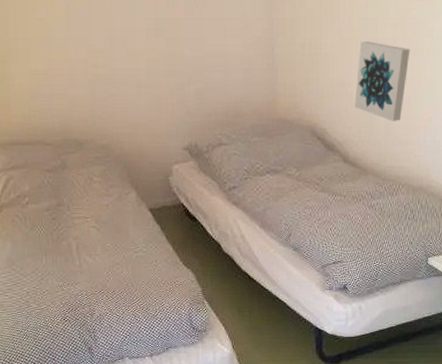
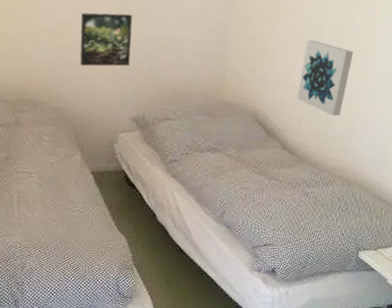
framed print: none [116,33,174,97] -> present [80,12,133,67]

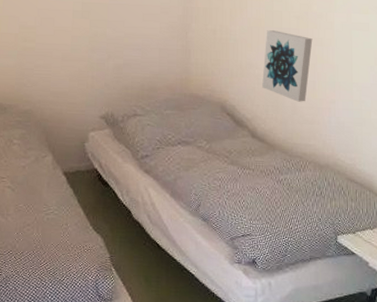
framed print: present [80,12,133,67] -> none [45,15,96,68]

